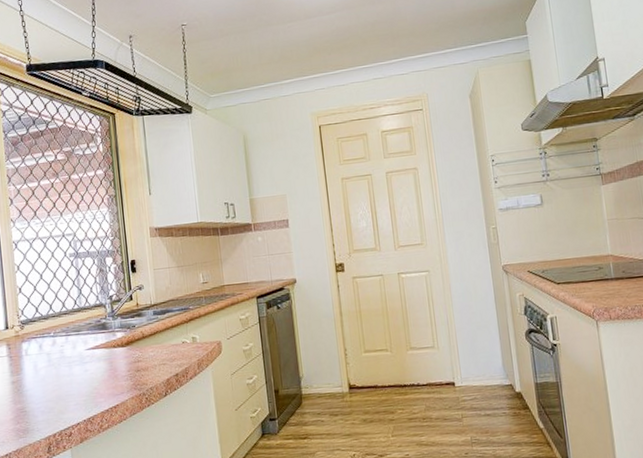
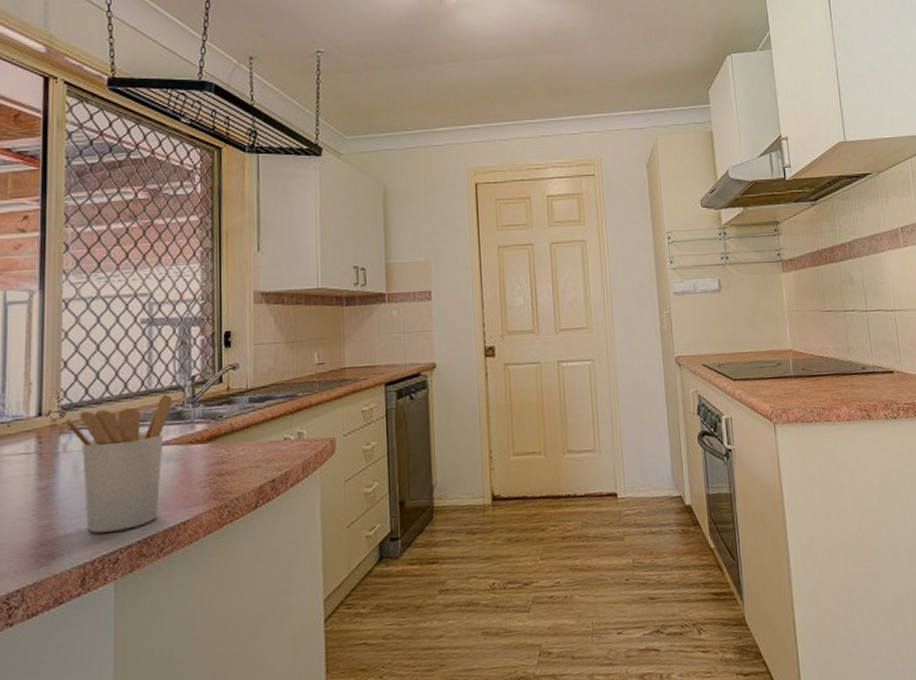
utensil holder: none [24,310,98,414] -> present [64,394,172,533]

